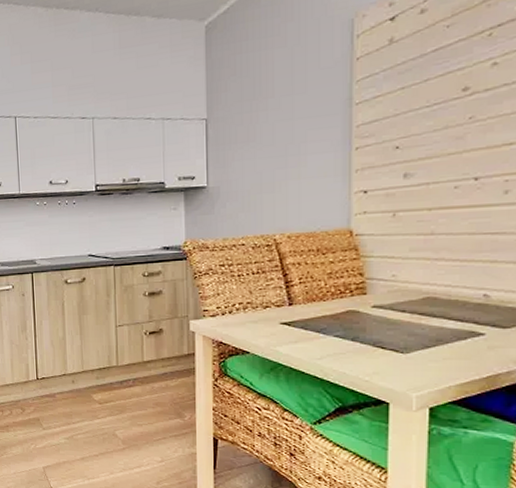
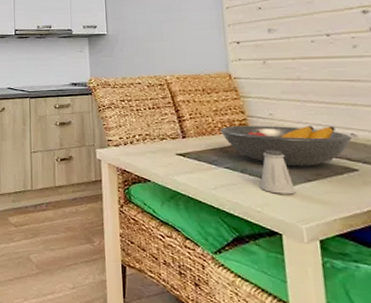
fruit bowl: none [333,287,485,331] -> present [220,125,353,166]
saltshaker: none [371,315,410,362] -> present [260,150,296,195]

